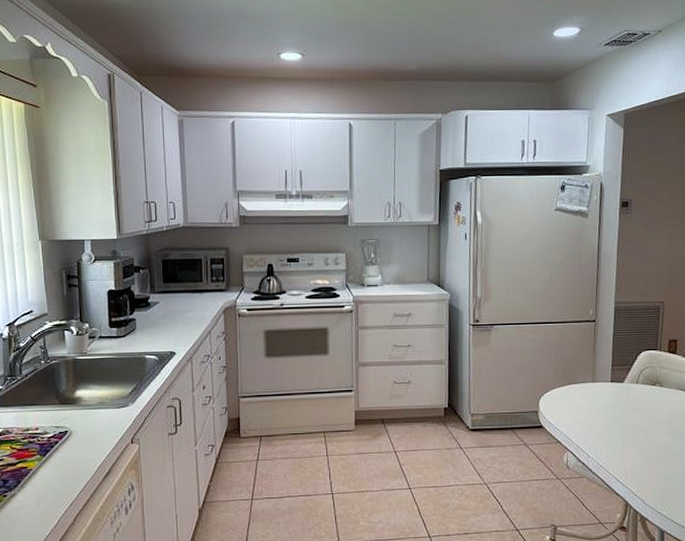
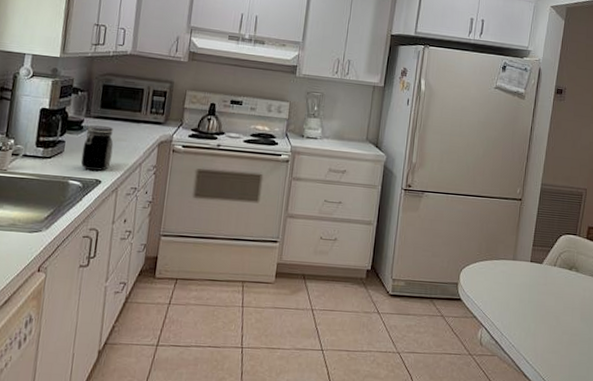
jar: none [153,299,182,343] -> present [80,125,114,171]

